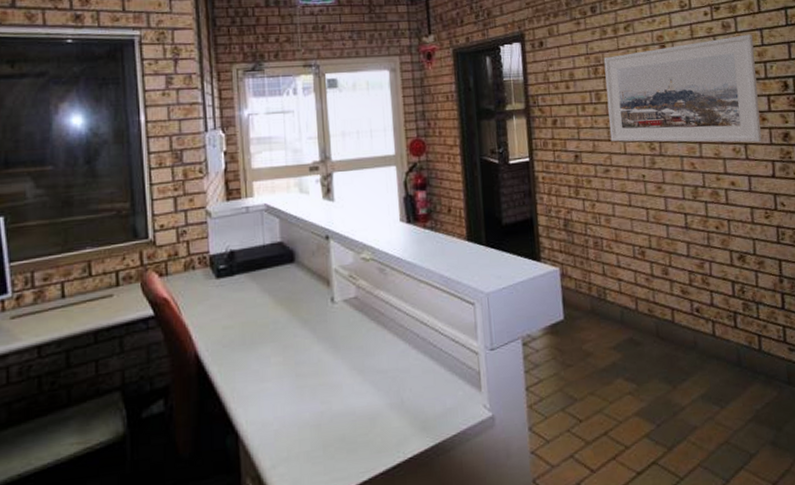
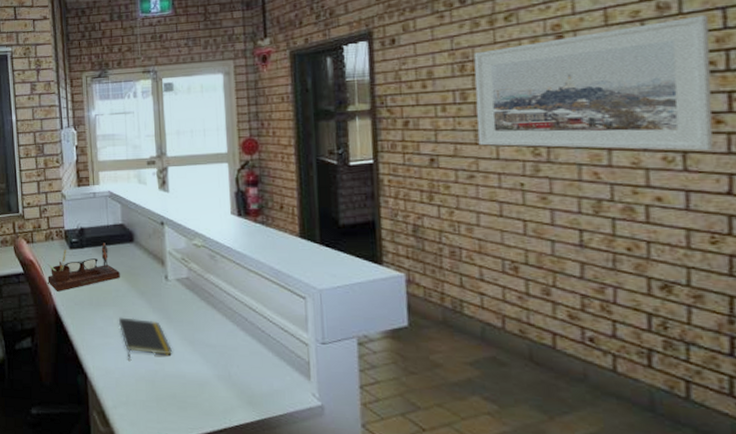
desk organizer: none [185,266,279,334] -> present [46,243,120,292]
notepad: none [277,353,340,404] -> present [118,317,172,359]

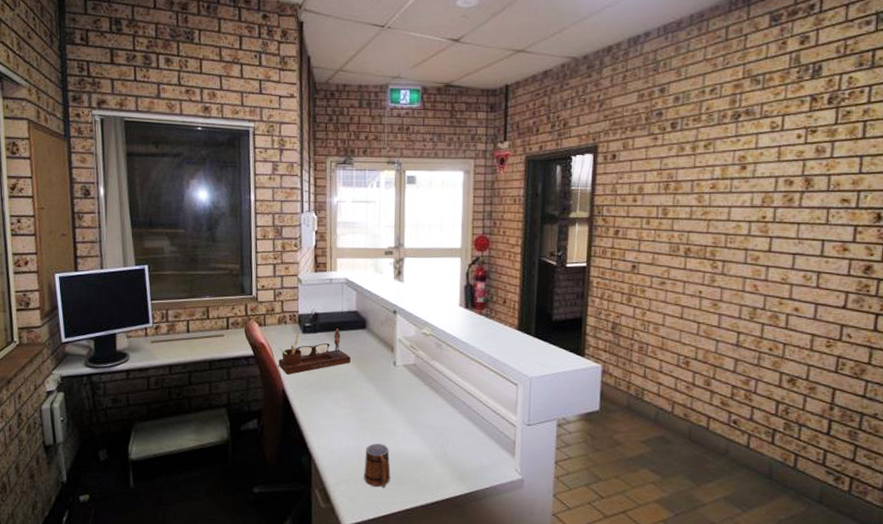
notepad: present [118,317,172,359] -> none [345,400,394,440]
mug: none [142,363,172,412] -> present [364,443,391,488]
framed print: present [473,15,714,151] -> none [671,160,850,273]

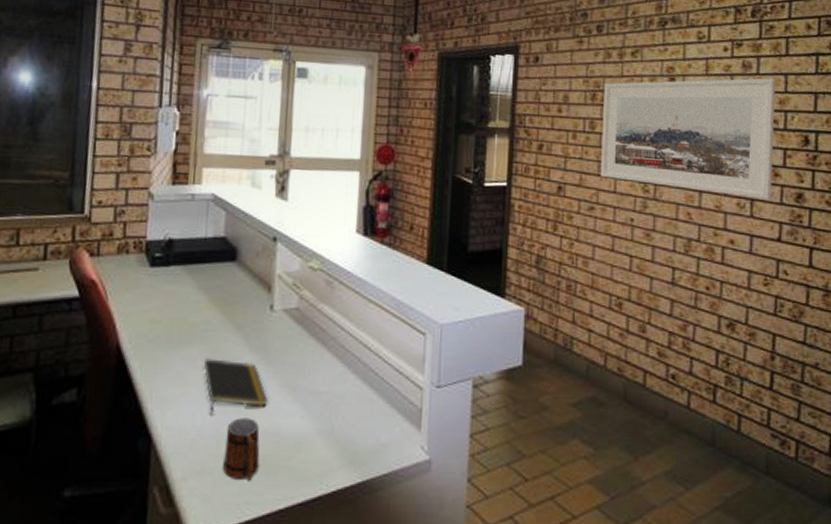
desk organizer: present [277,328,351,375] -> none [113,260,214,324]
notepad: none [345,400,394,440] -> present [203,358,268,414]
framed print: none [671,160,850,273] -> present [600,78,776,200]

